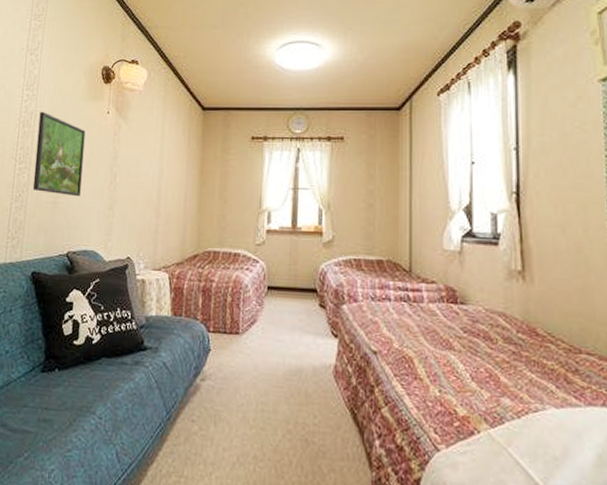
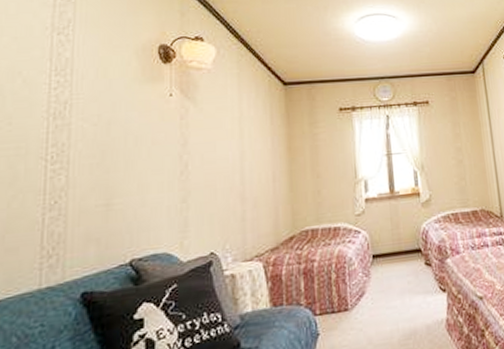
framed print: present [32,111,86,197] -> none [74,99,143,195]

